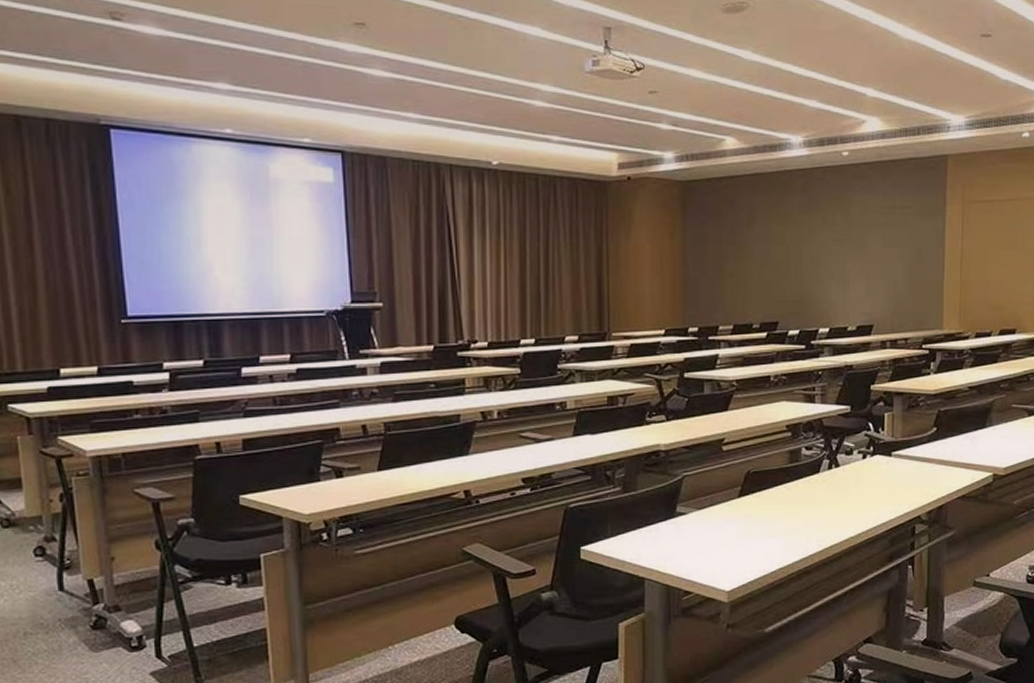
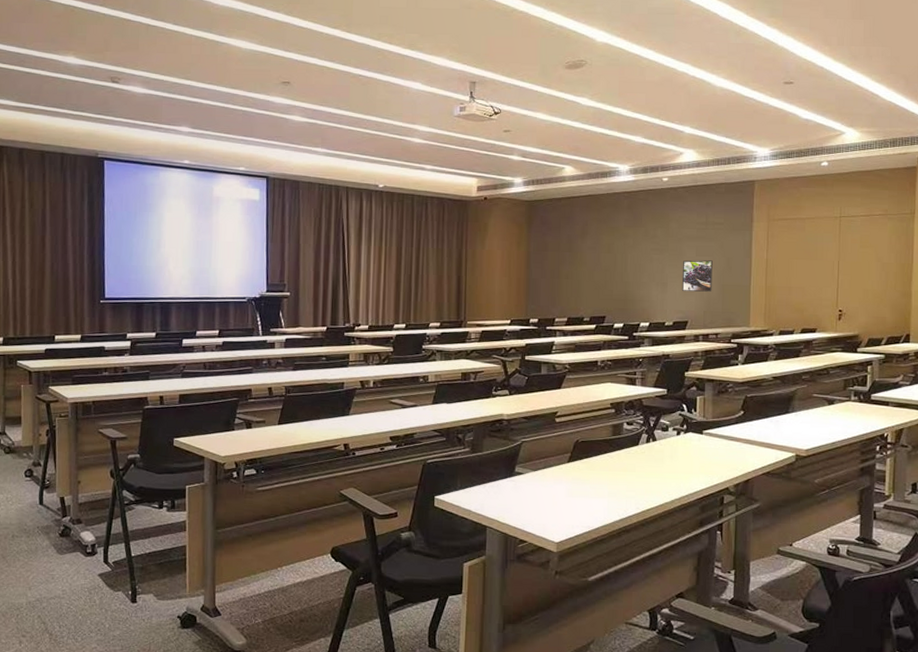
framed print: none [867,251,901,290] -> present [682,260,713,292]

